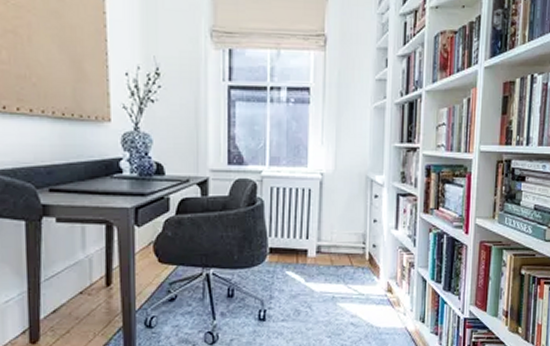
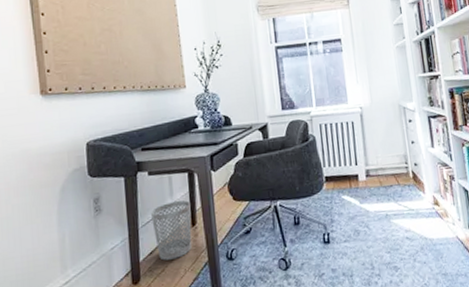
wastebasket: none [57,256,106,321] -> present [151,200,192,261]

